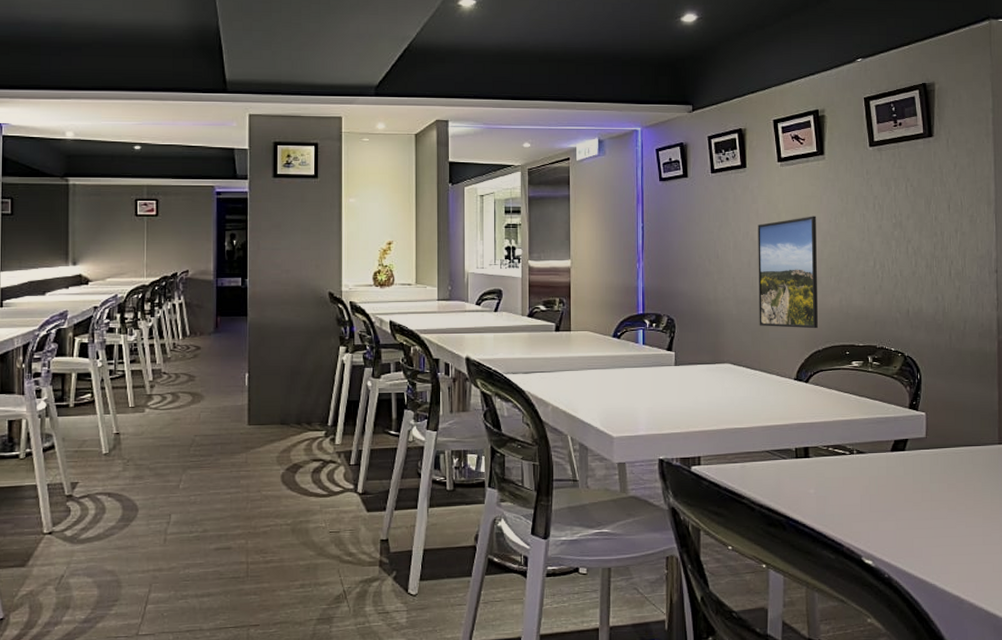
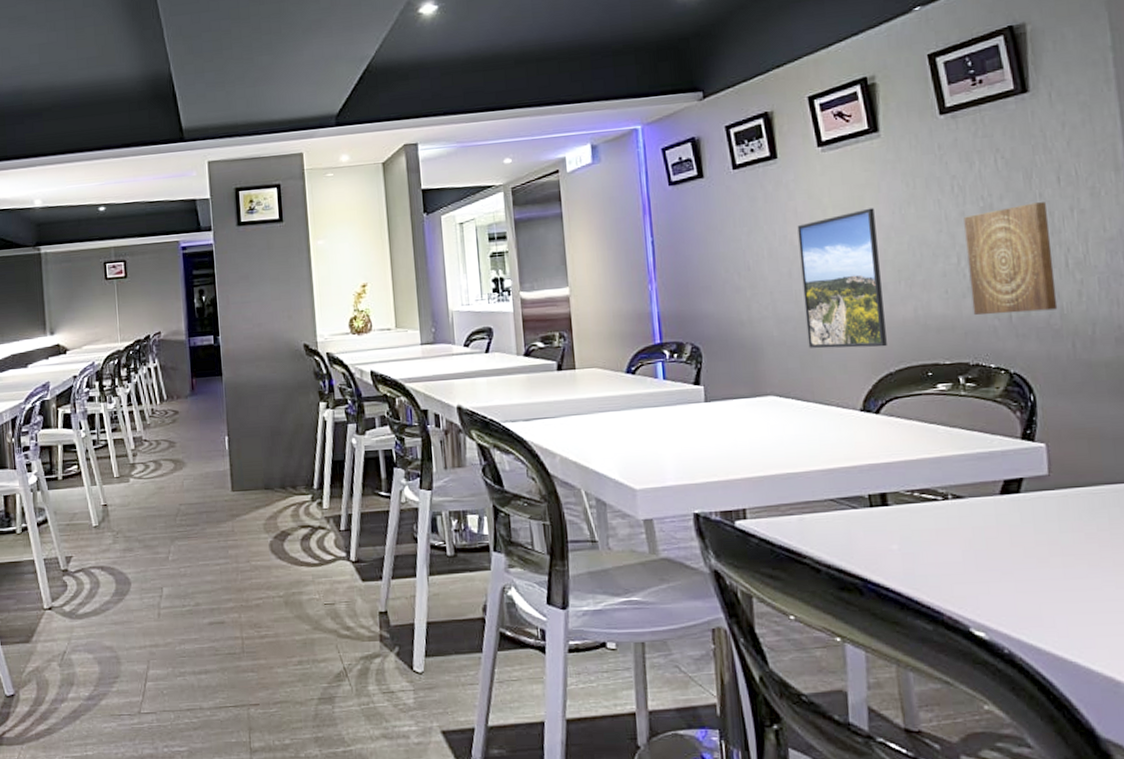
wall art: none [881,224,941,309] -> present [963,202,1058,315]

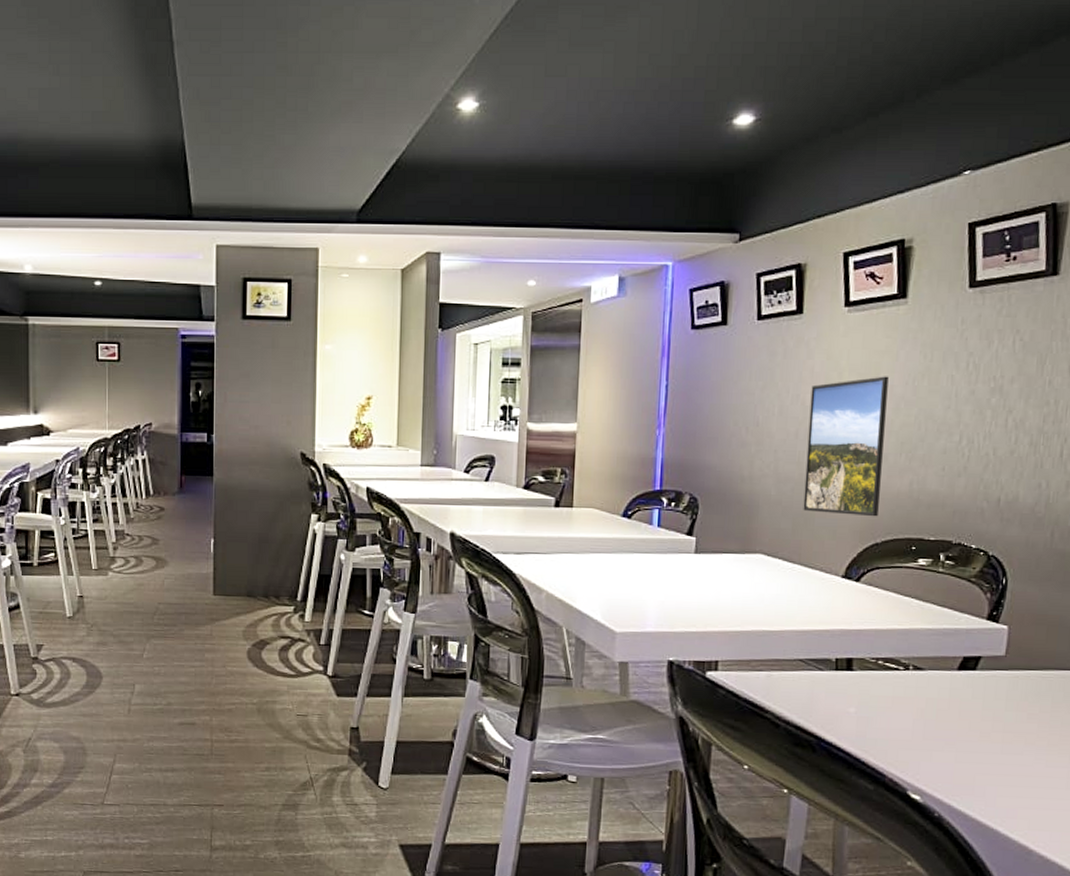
wall art: present [963,202,1058,315] -> none [965,389,1053,498]

